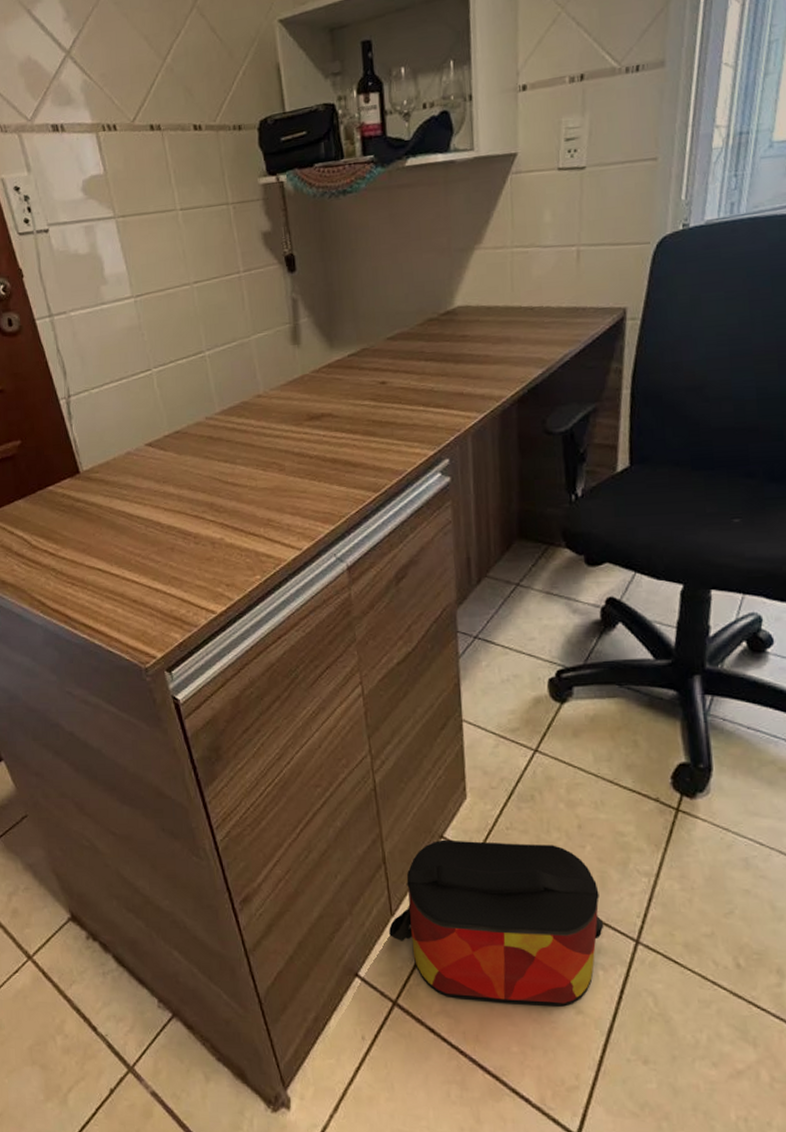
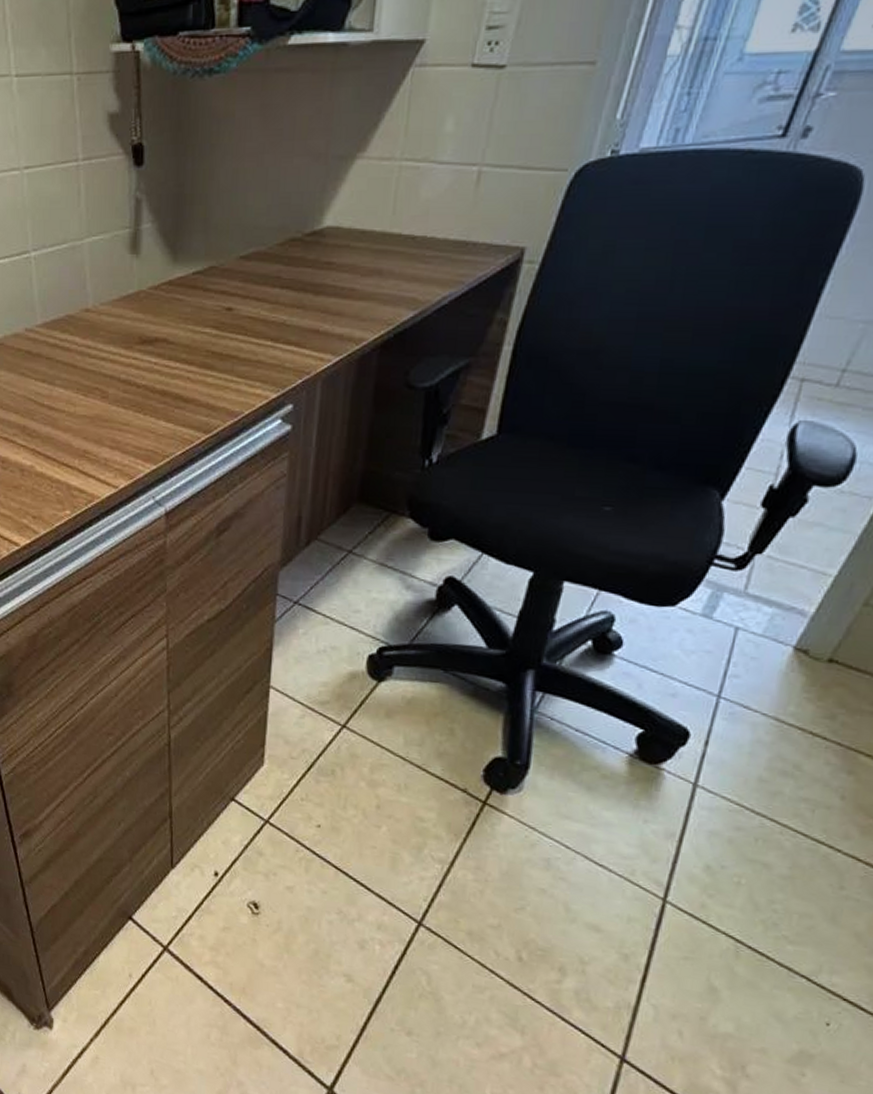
bag: present [389,839,604,1008] -> none [168,801,389,974]

